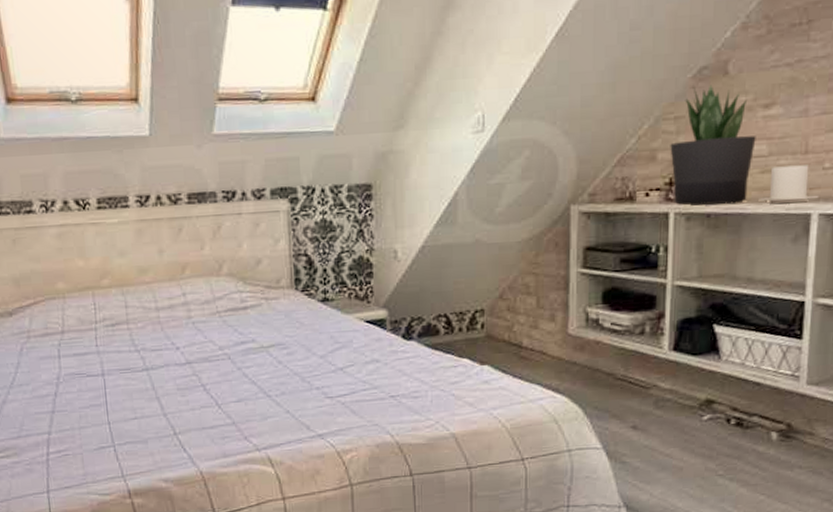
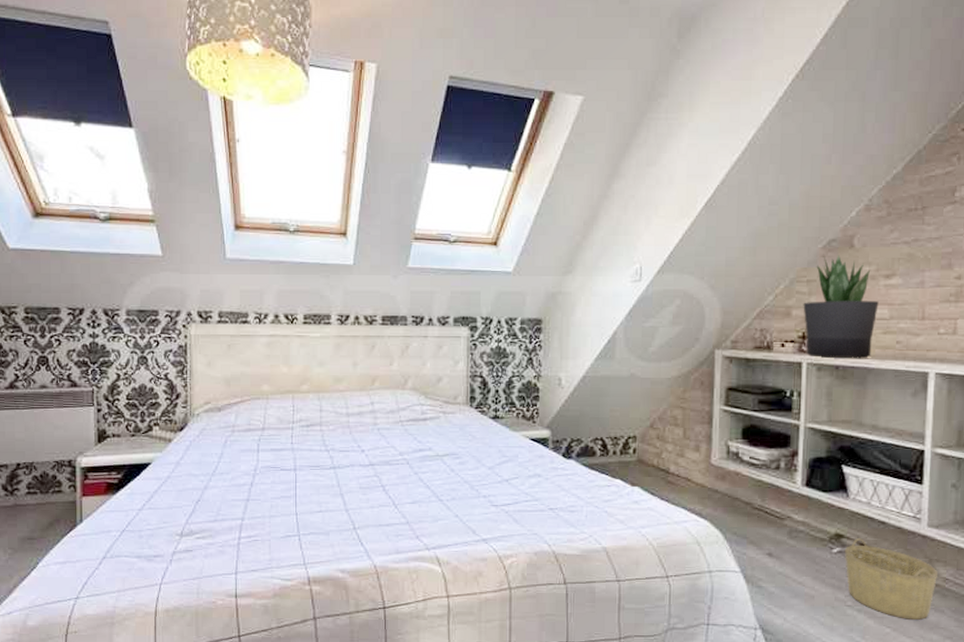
basket: none [715,403,816,485] -> present [844,538,937,620]
candle: present [758,165,819,204] -> none [881,329,935,362]

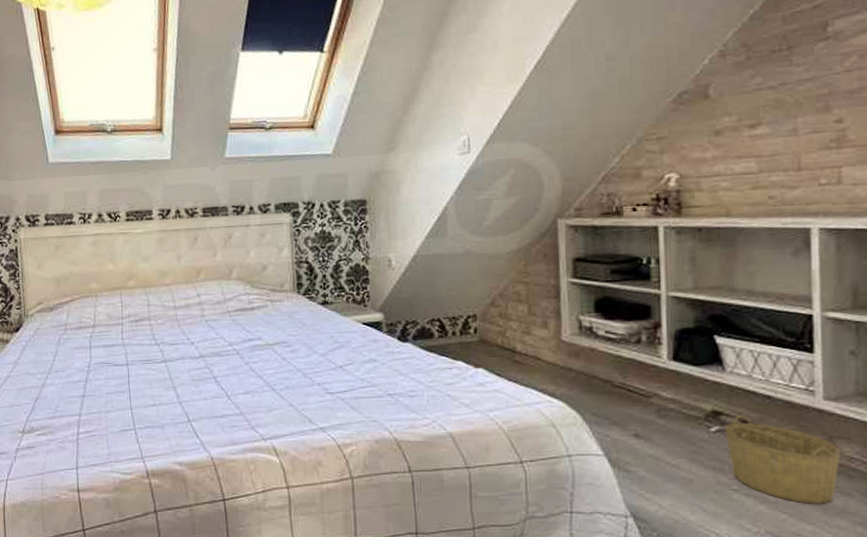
planter: present [803,255,879,359] -> none [654,107,744,220]

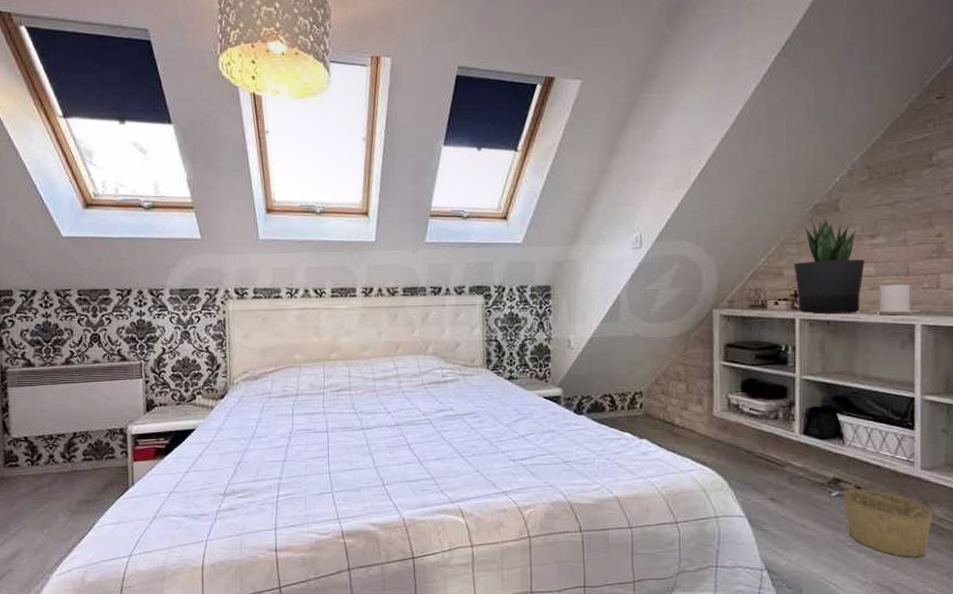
planter: none [654,107,744,220] -> present [794,218,865,314]
candle: none [752,181,817,219] -> present [870,284,921,316]

